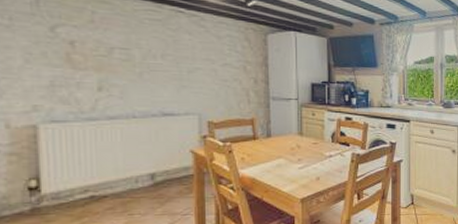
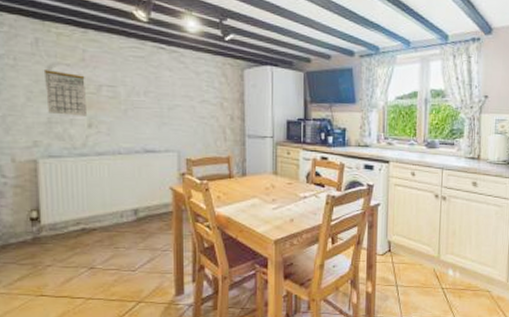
calendar: none [45,31,98,79] -> present [43,70,88,116]

